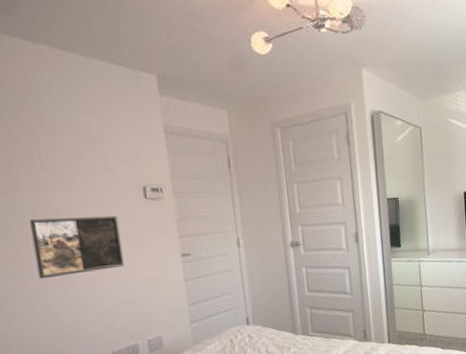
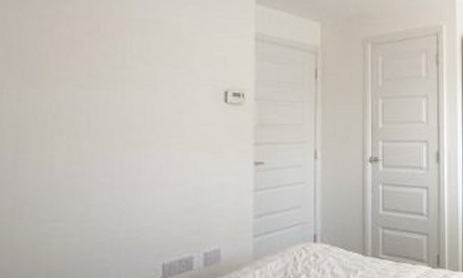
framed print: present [29,215,125,280] -> none [98,115,194,179]

